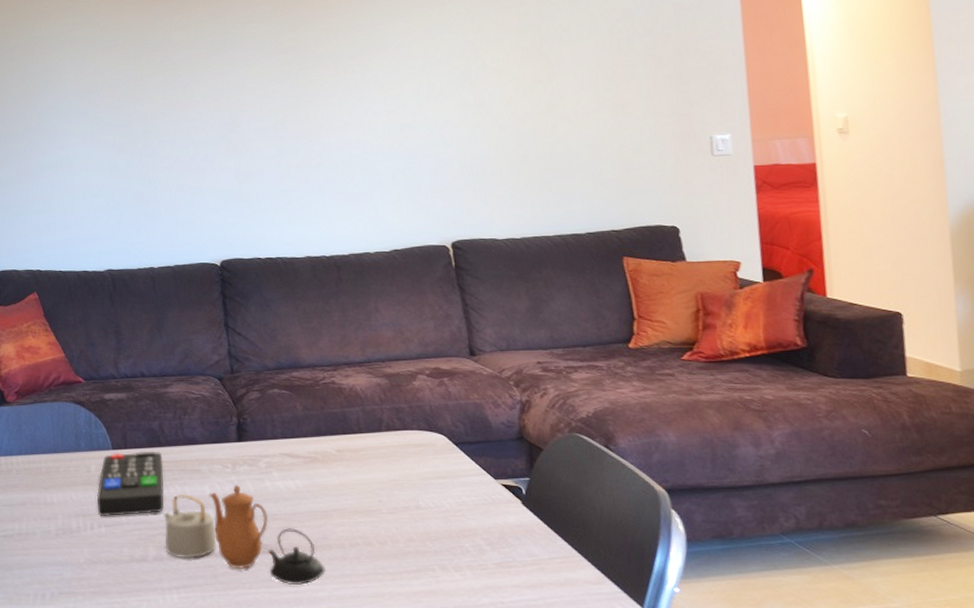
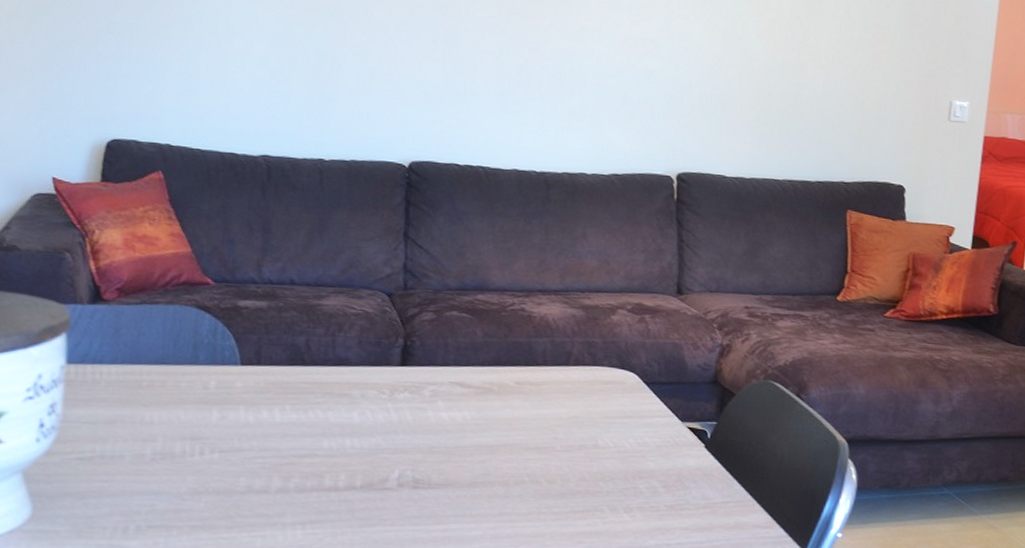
remote control: present [96,451,165,517] -> none [212,368,305,442]
teapot: present [163,484,326,586] -> none [293,412,483,523]

